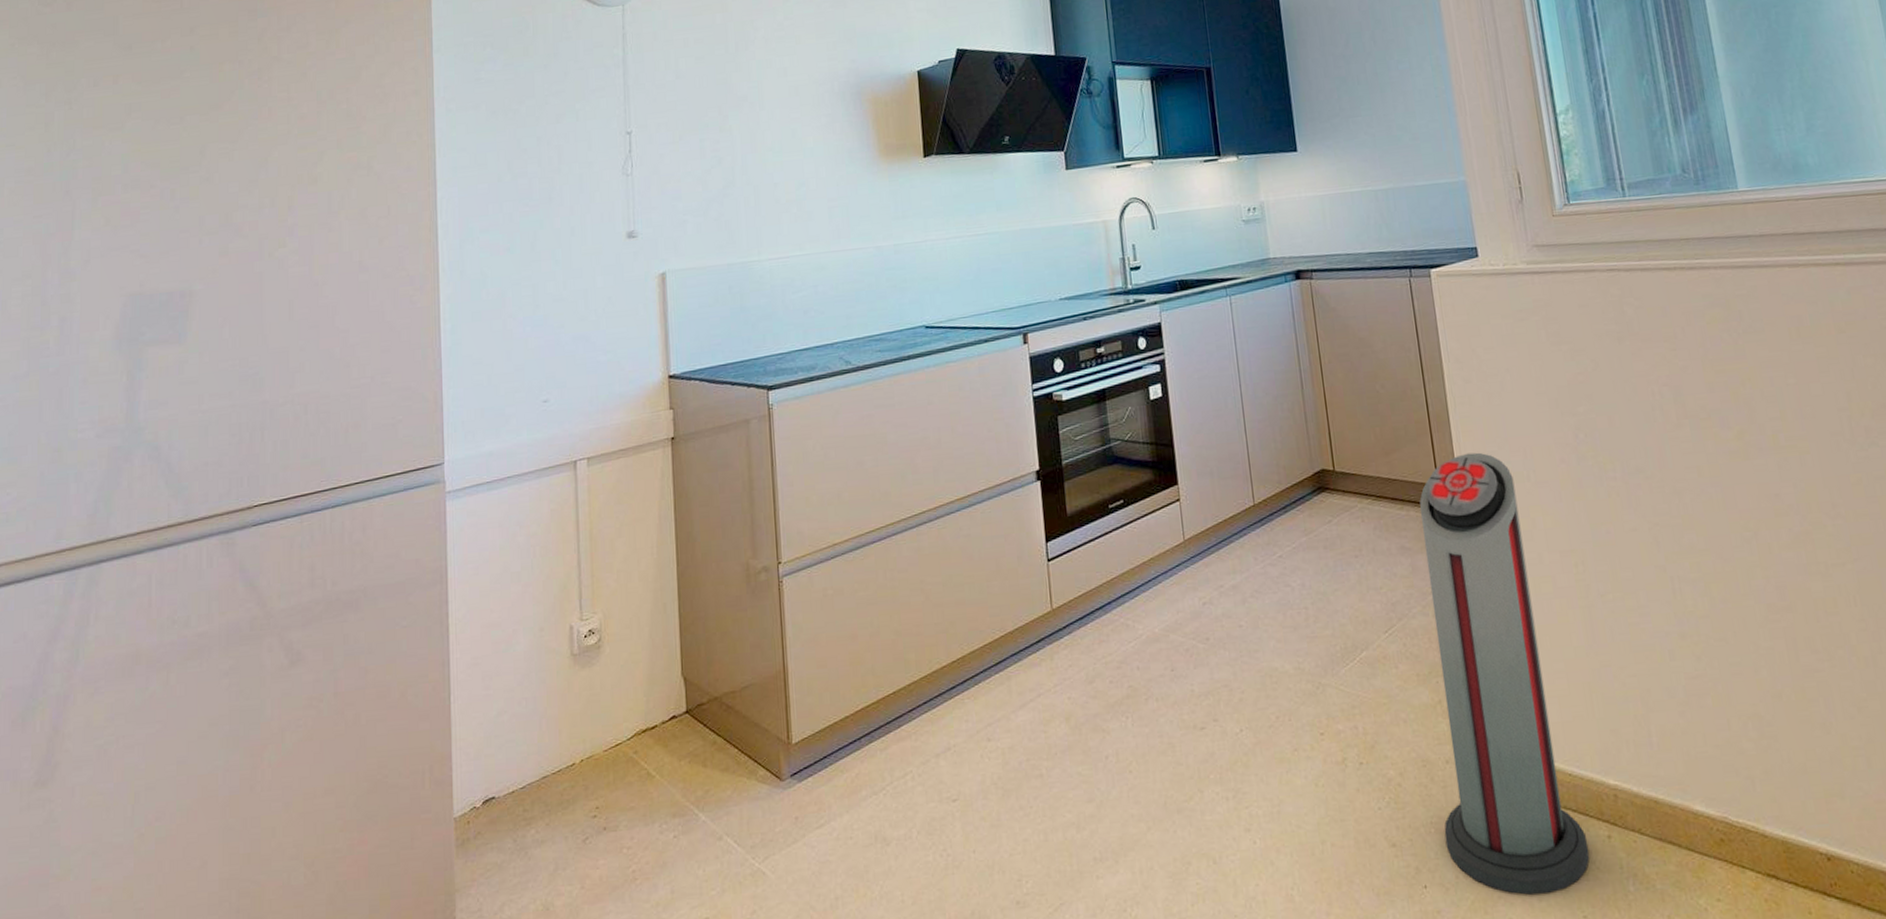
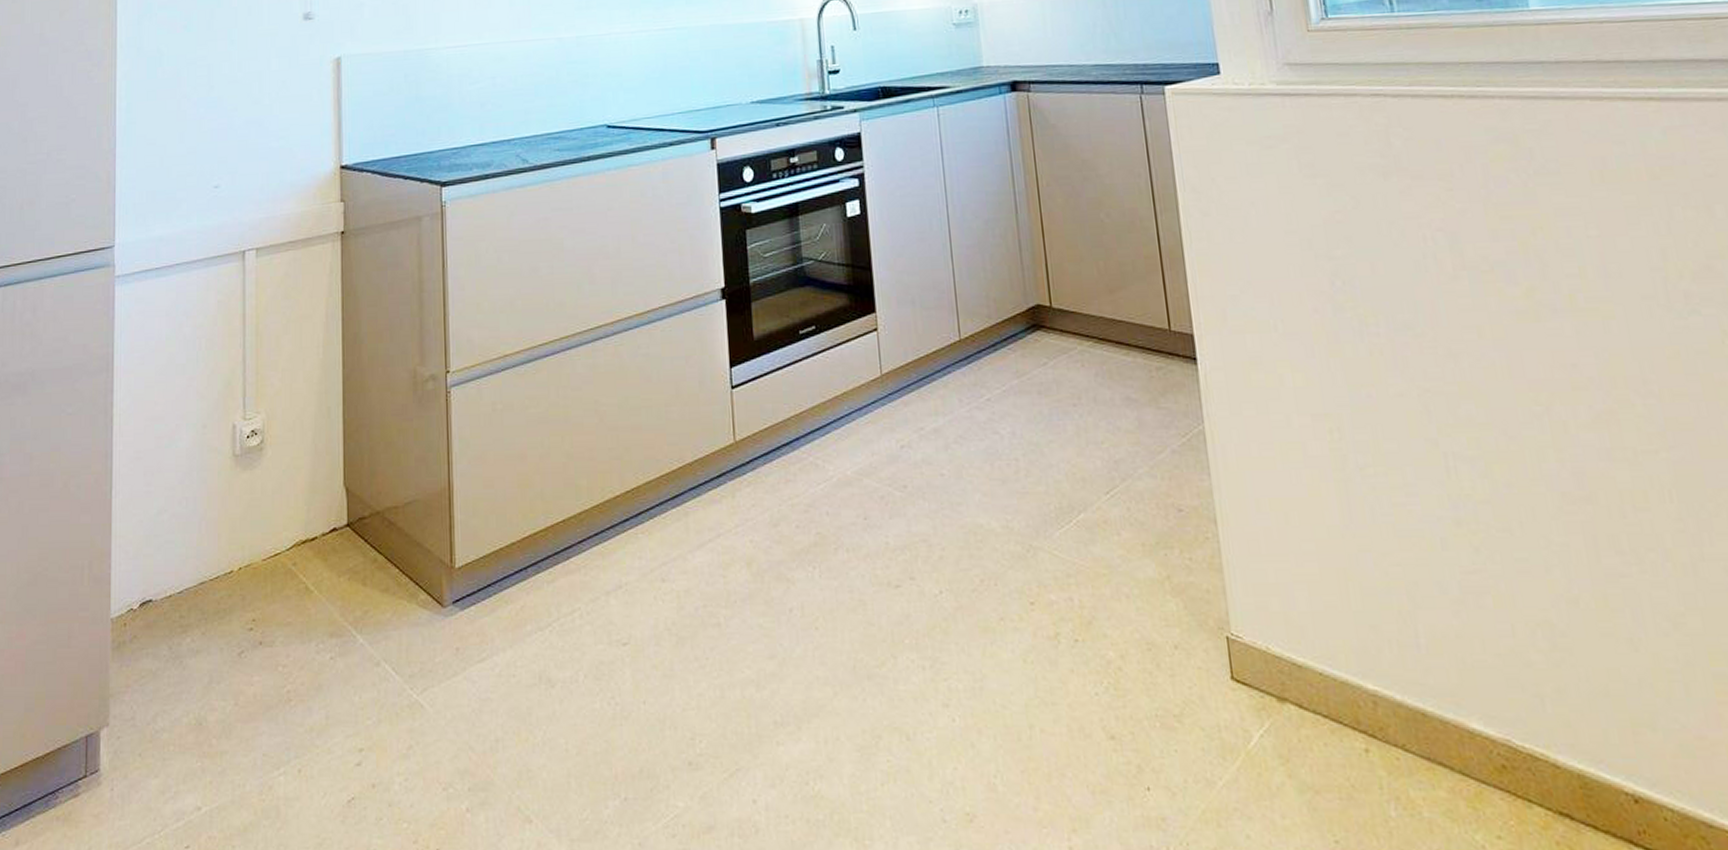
air purifier: present [1419,452,1590,895] -> none [1148,295,1344,810]

